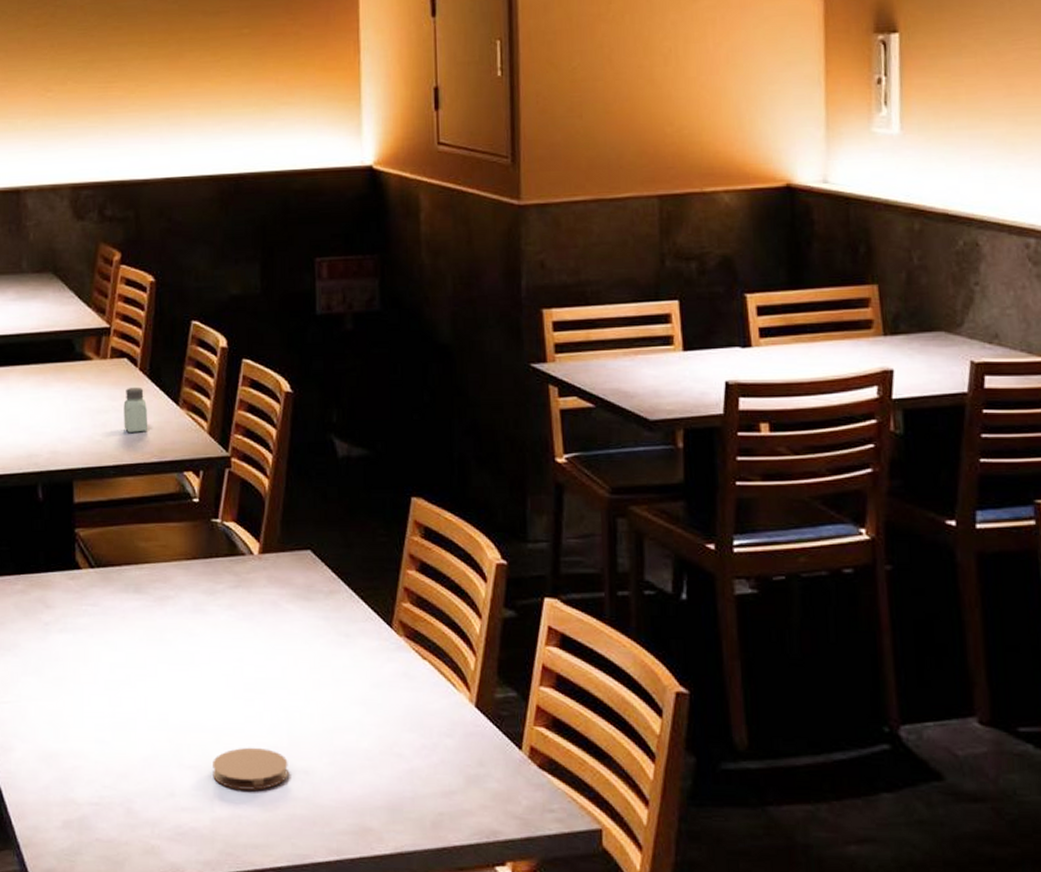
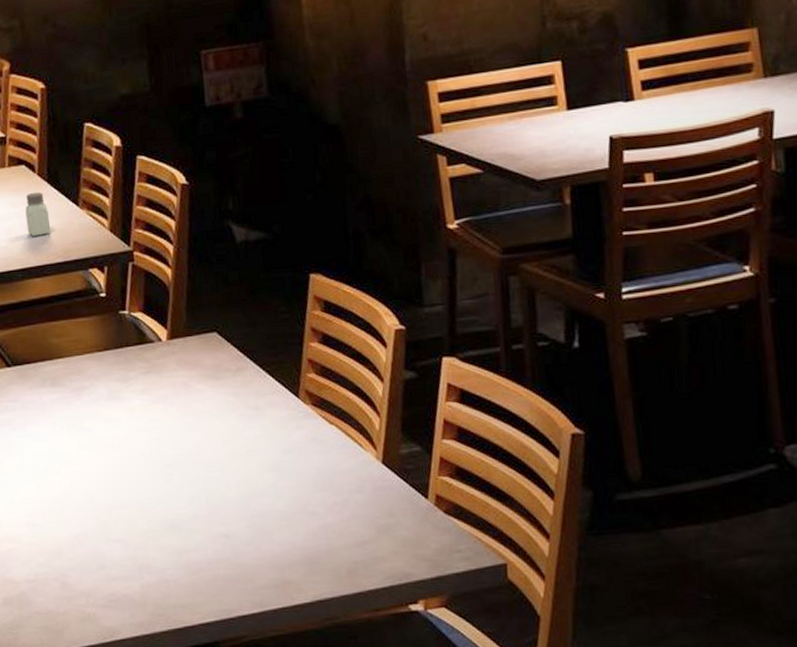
coaster: present [213,747,288,790] -> none [138,517,210,557]

